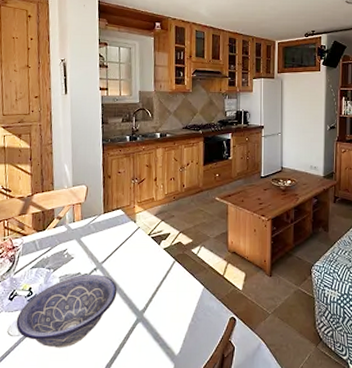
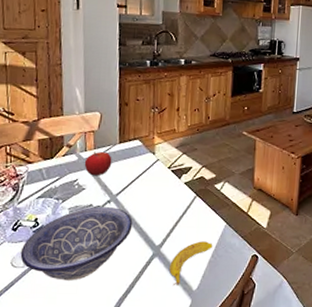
fruit: none [72,223,98,245] -> present [84,152,112,176]
banana: none [152,305,193,350] -> present [169,241,213,285]

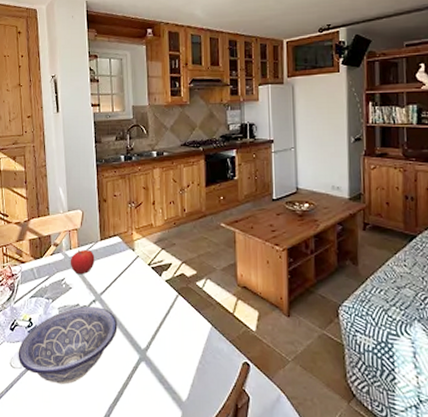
banana: present [169,241,213,285] -> none [157,345,200,394]

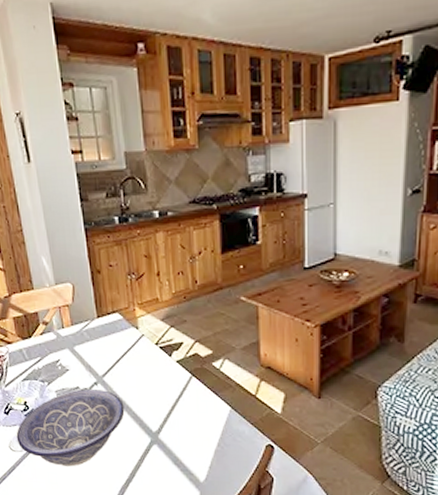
fruit: present [70,250,95,275] -> none [63,329,93,356]

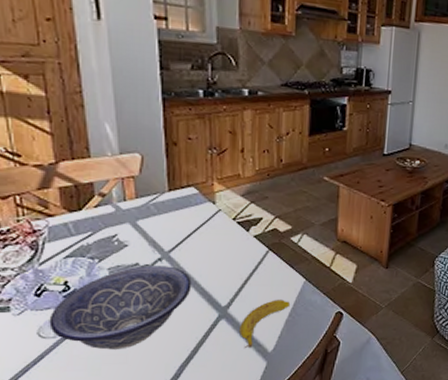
banana: none [171,428,218,476] -> present [239,300,291,348]

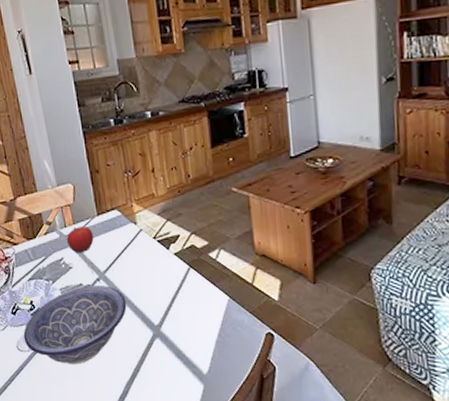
fruit: none [124,202,161,230] -> present [66,227,94,253]
banana: present [239,300,291,348] -> none [173,319,218,369]

